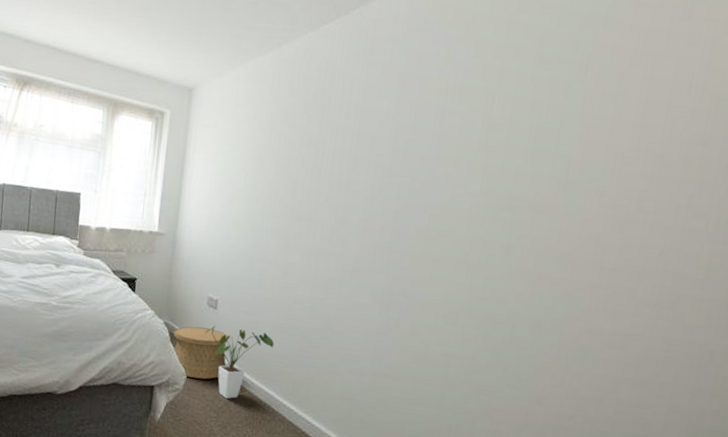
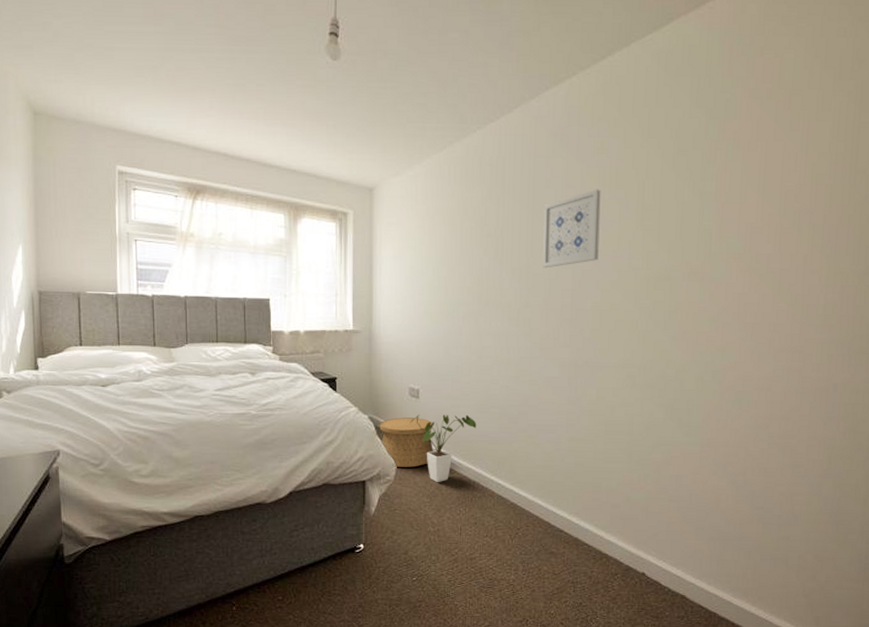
wall art: none [365,102,441,185] -> present [542,189,601,268]

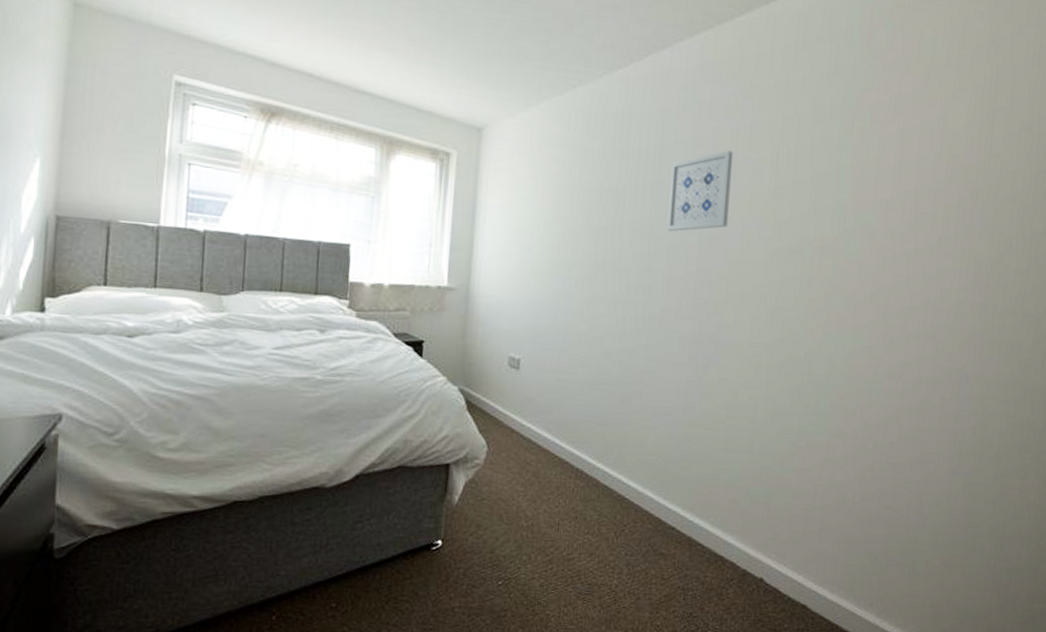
basket: present [379,417,433,467] -> none [470,391,533,450]
house plant: present [410,414,477,483] -> none [506,388,584,469]

